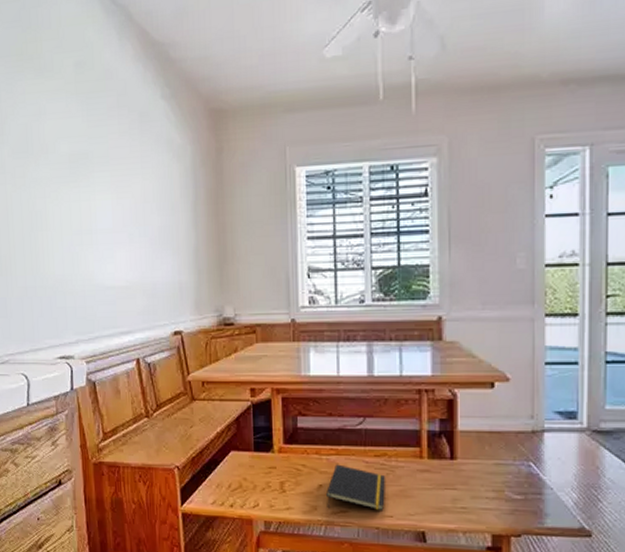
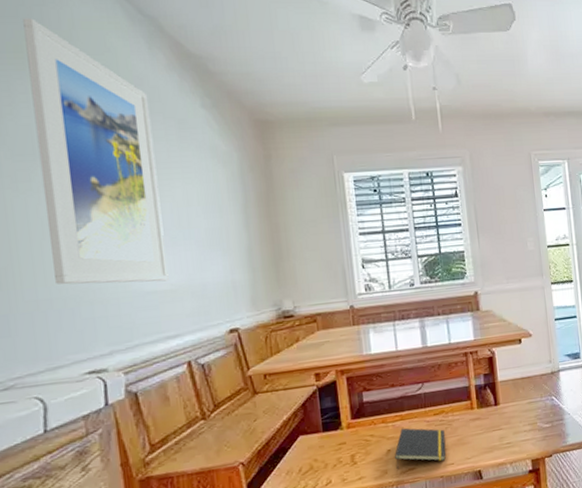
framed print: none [24,20,125,278] -> present [23,18,169,285]

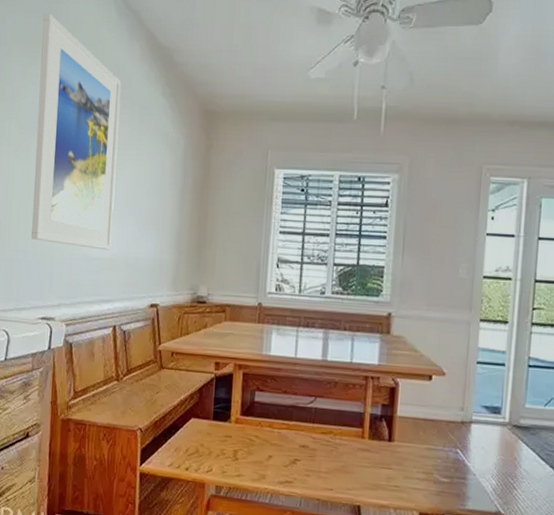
notepad: present [395,428,446,470] -> none [274,438,329,484]

